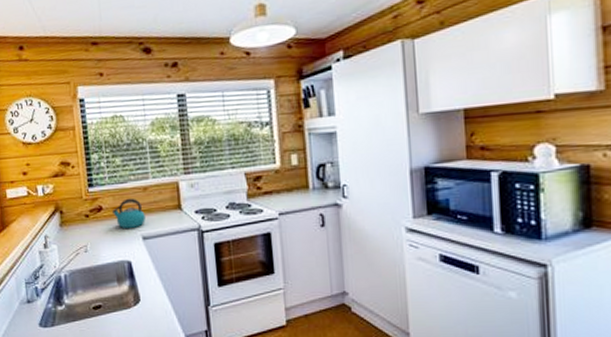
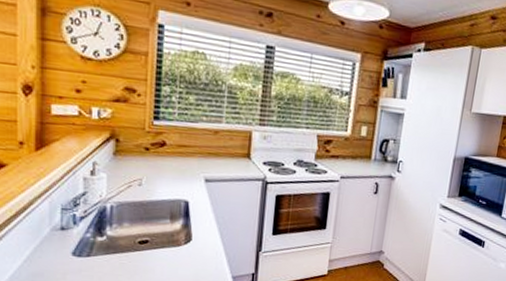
kettle: present [111,198,146,229] -> none [175,138,212,170]

